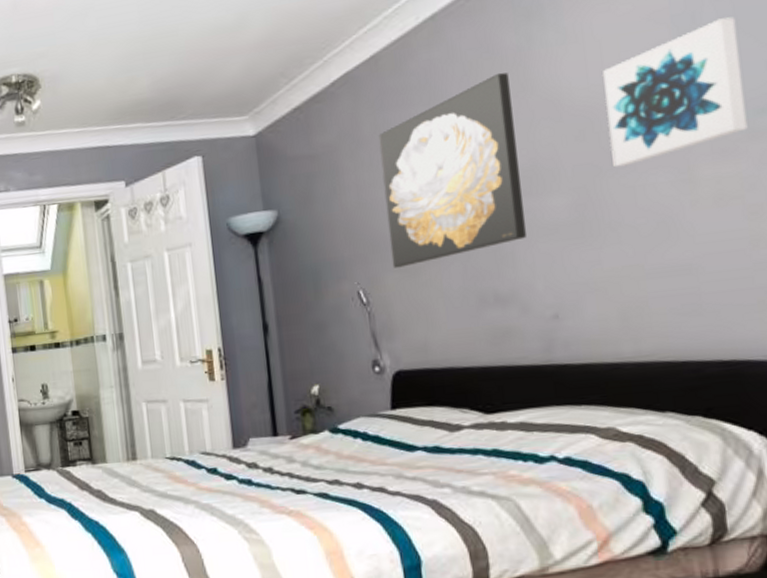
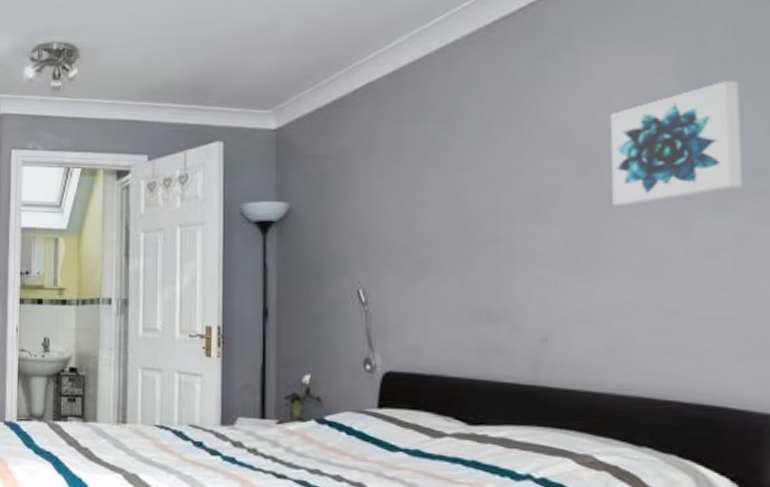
wall art: present [378,72,527,268] -> none [393,102,525,273]

